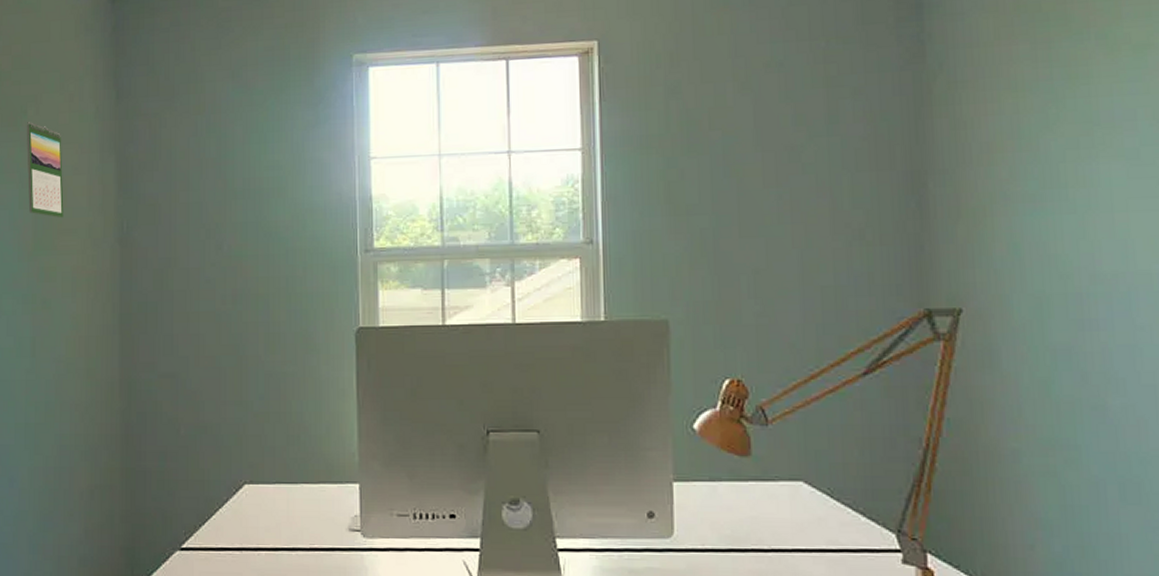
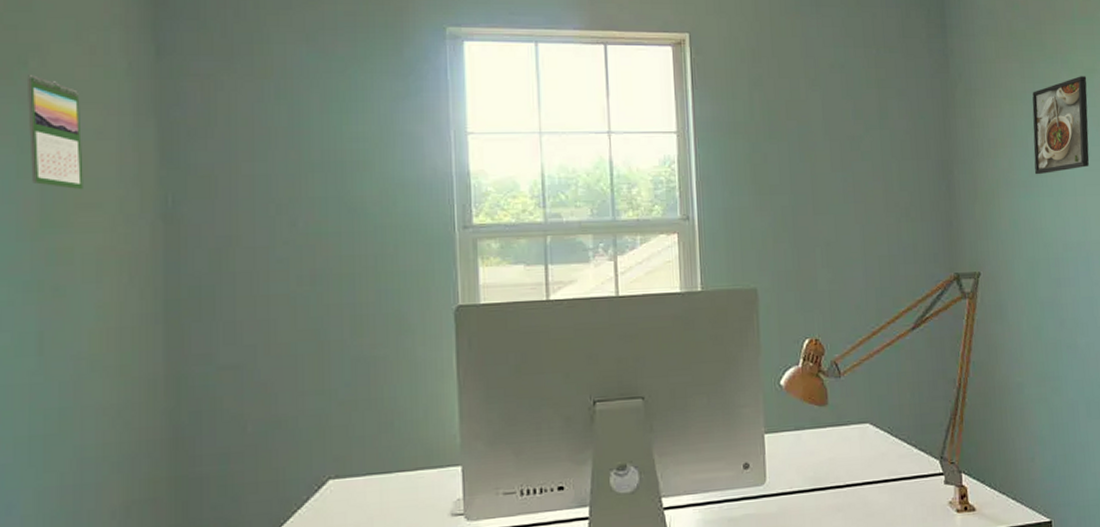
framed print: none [1047,54,1137,186] -> present [1032,76,1090,175]

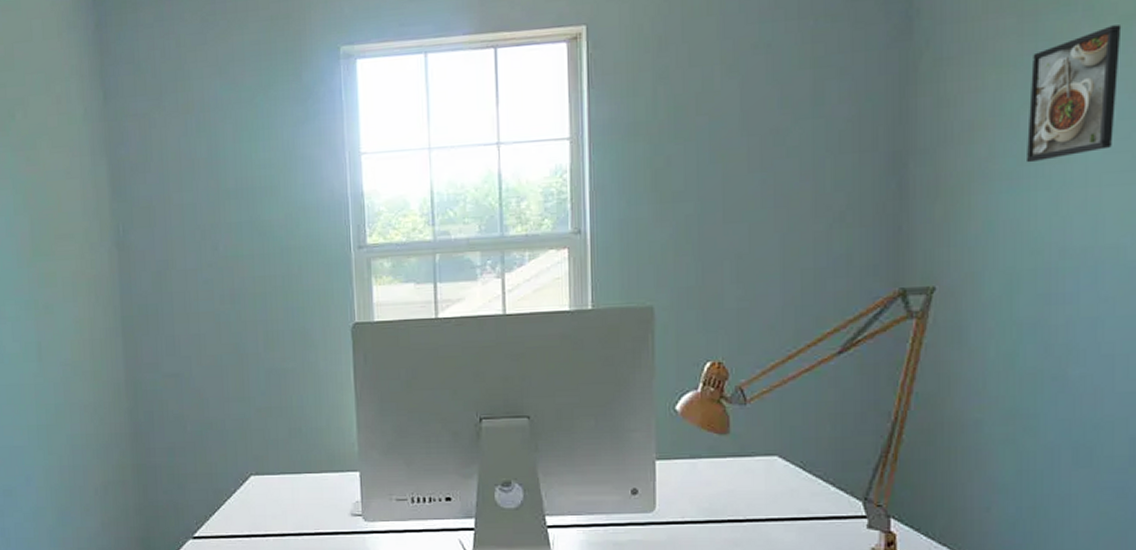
calendar: present [26,75,83,190] -> none [15,126,60,224]

